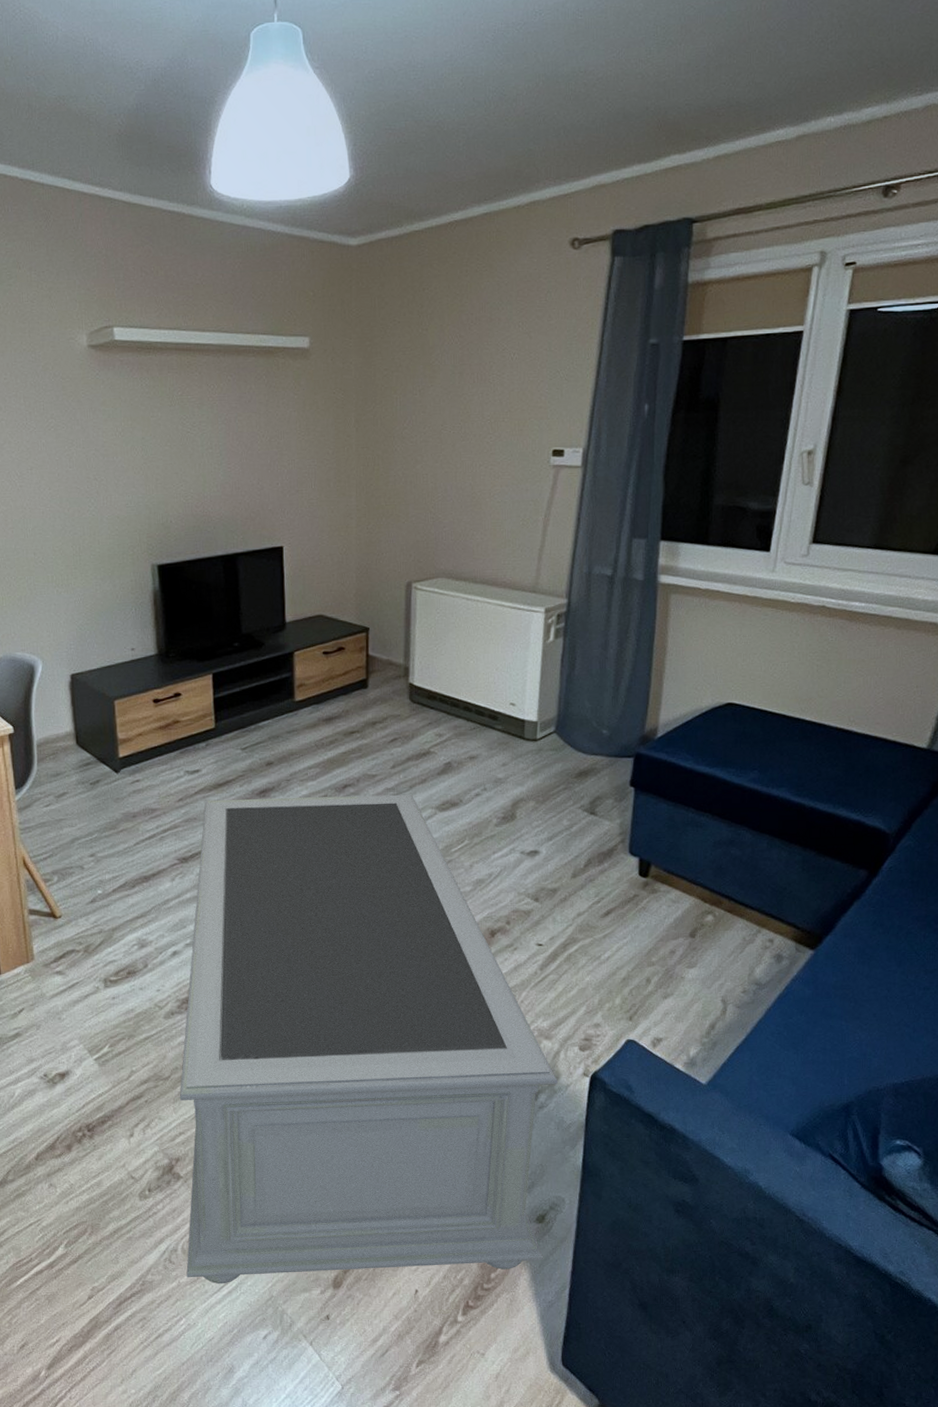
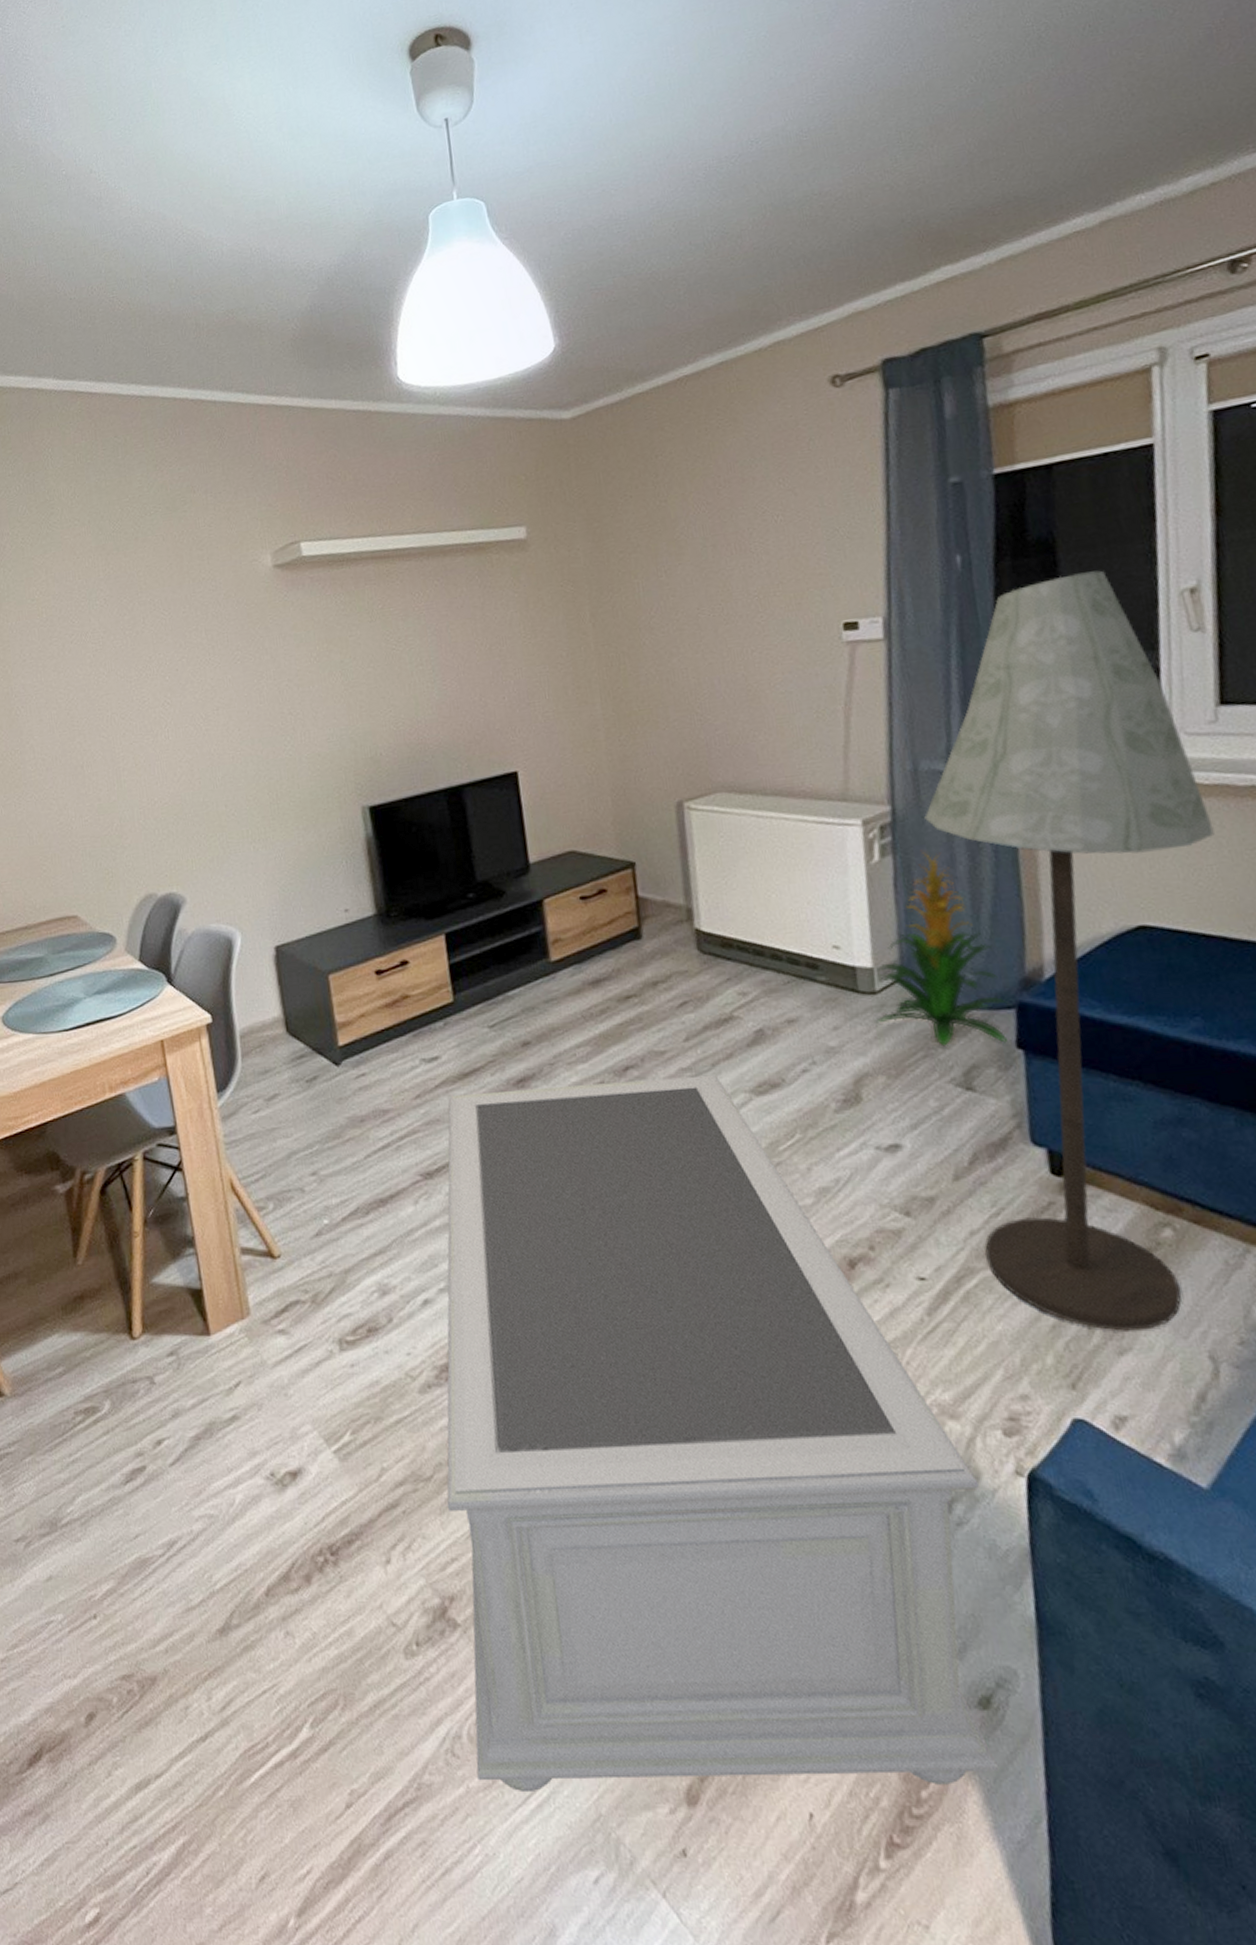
indoor plant: none [533,635,629,782] -> present [875,850,1007,1047]
floor lamp: none [585,429,791,983] -> present [924,570,1215,1331]

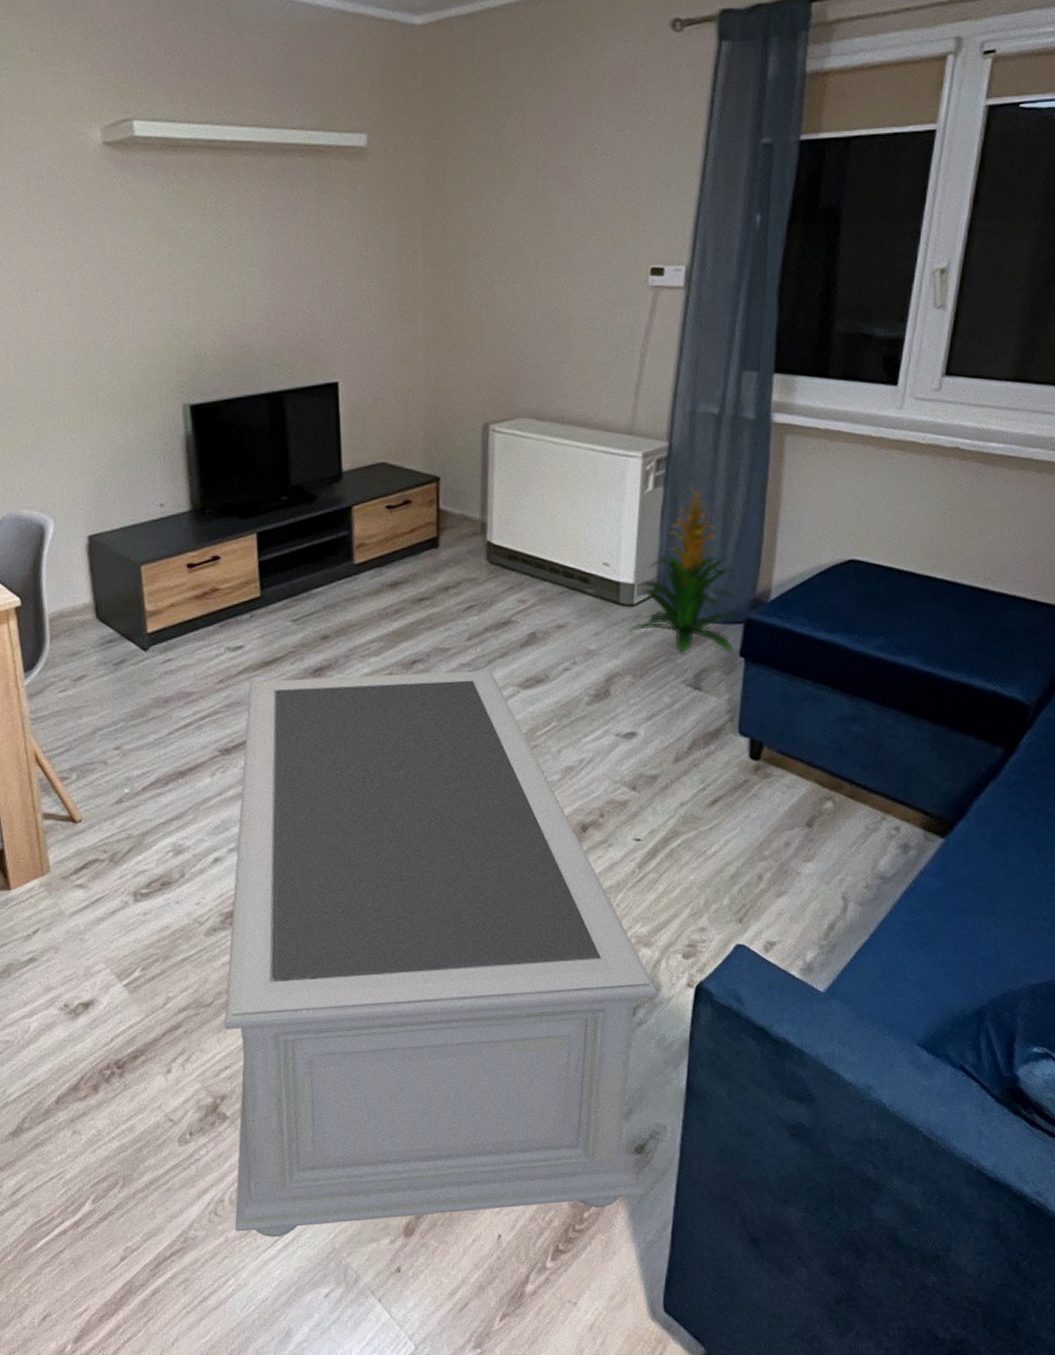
floor lamp: present [924,570,1215,1331] -> none [689,243,921,879]

